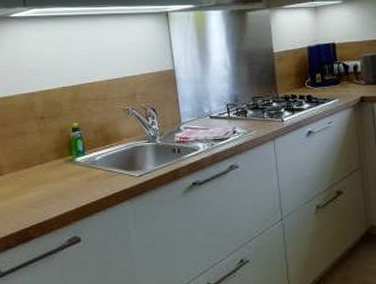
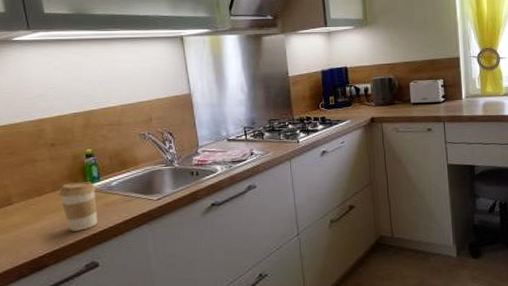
coffee cup: none [46,155,81,205] -> present [59,182,97,231]

